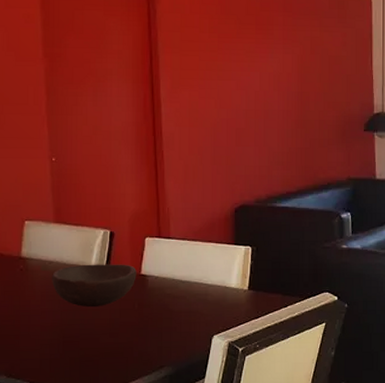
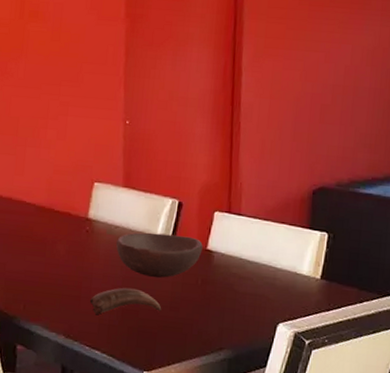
animal claw: none [29,320,102,350] -> present [89,287,162,314]

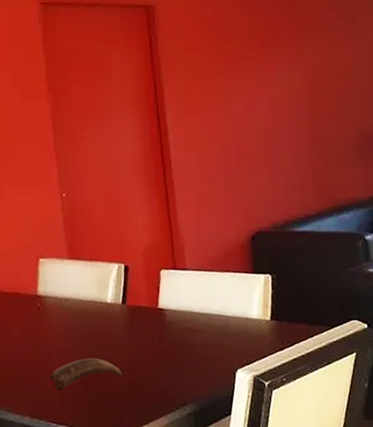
bowl: present [116,232,203,278] -> none [69,298,154,344]

